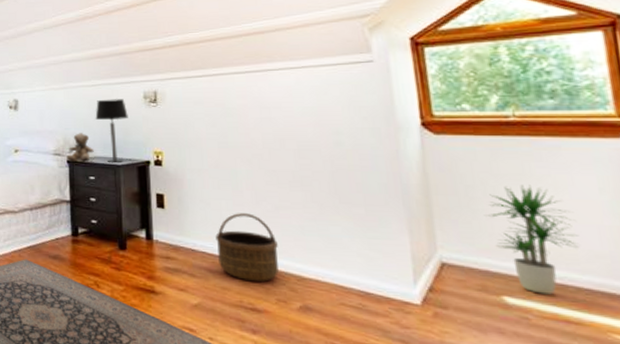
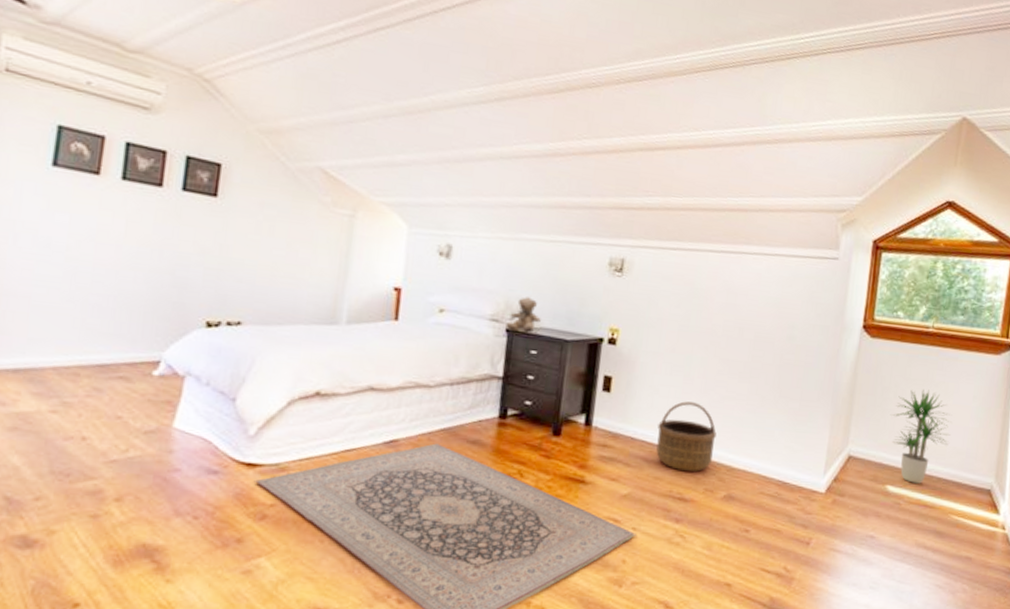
table lamp: present [95,99,128,162] -> none [548,259,588,337]

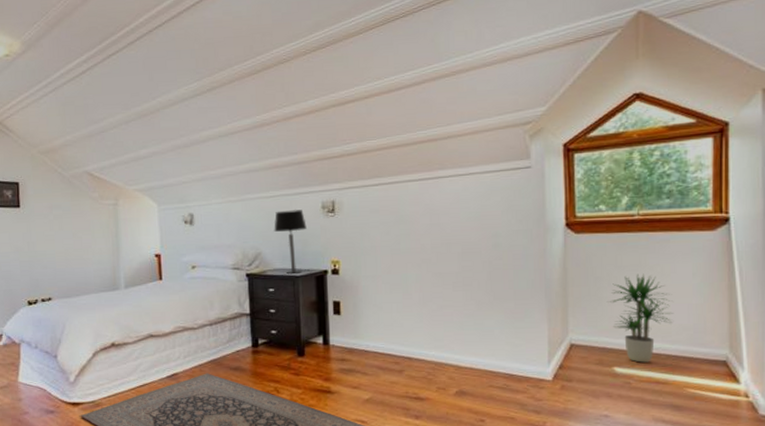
teddy bear: present [505,297,541,334] -> none [245,246,273,276]
table lamp: none [548,259,588,337] -> present [274,210,307,274]
basket: present [656,401,717,472] -> none [386,314,440,374]

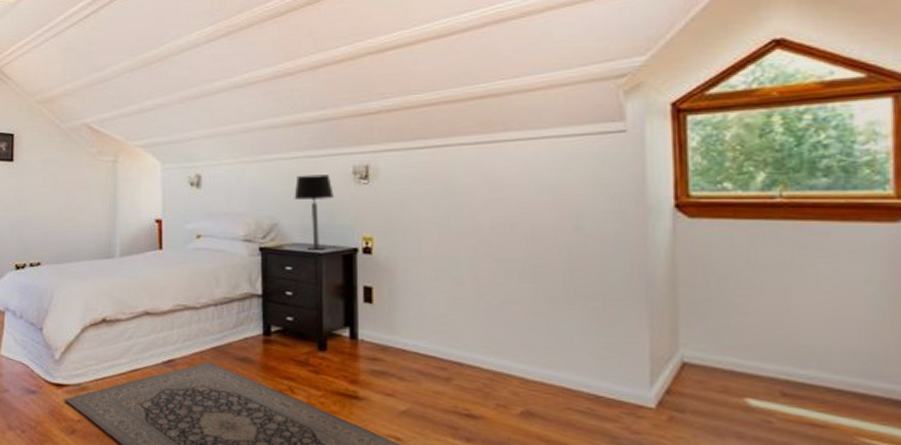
potted plant: present [608,273,673,363] -> none [736,275,836,396]

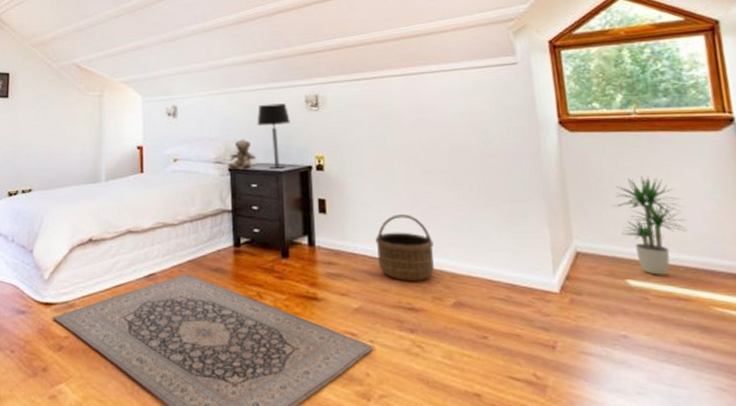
teddy bear: none [259,215,292,251] -> present [228,139,256,171]
basket: none [430,308,501,385] -> present [375,214,434,281]
potted plant: none [736,275,836,396] -> present [612,176,688,275]

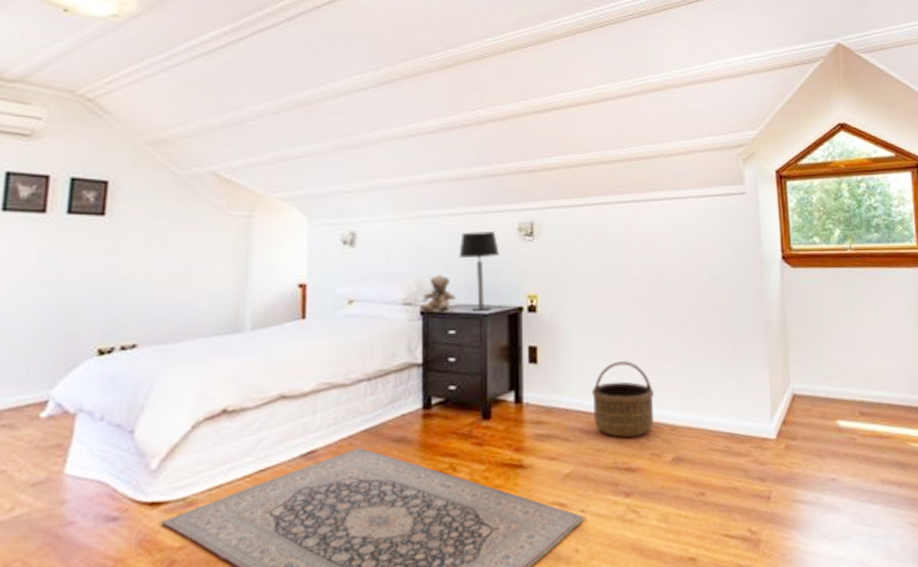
potted plant: present [612,176,688,275] -> none [827,313,891,414]

